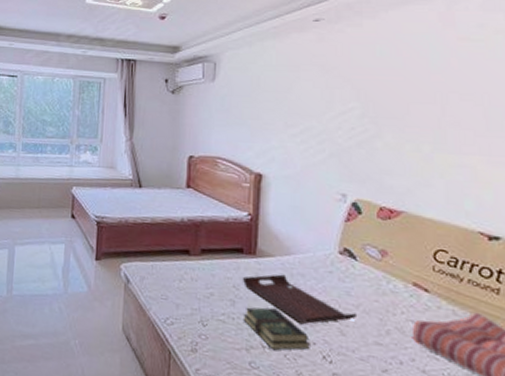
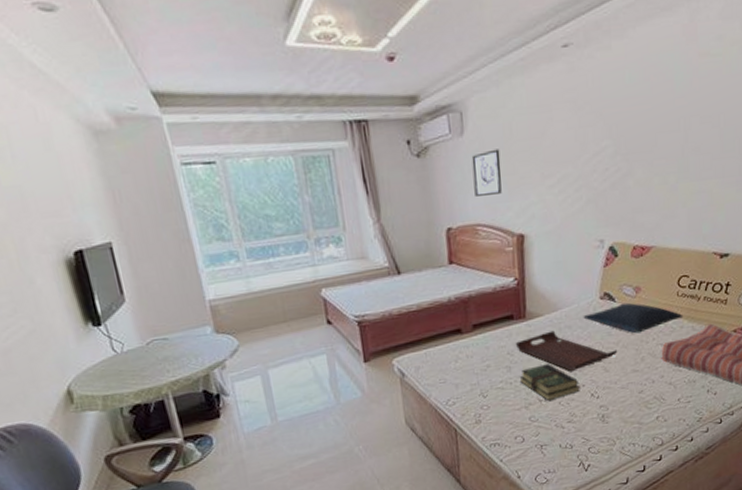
wall art: none [219,96,246,134] -> present [471,149,502,196]
pillow: none [318,263,441,302] -> present [583,302,683,334]

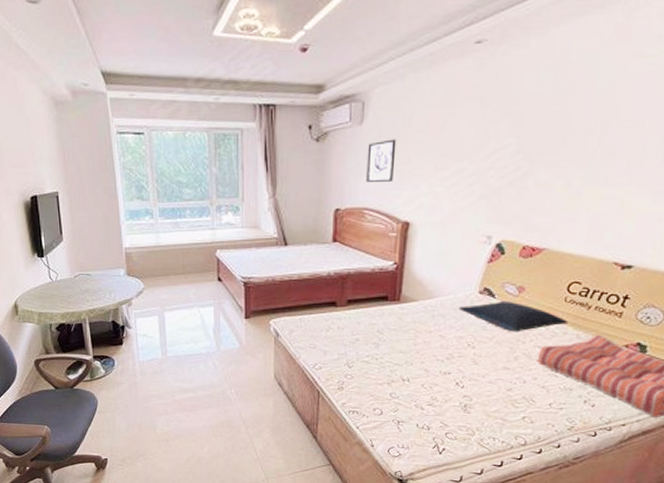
serving tray: present [515,330,618,371] -> none [386,316,491,357]
book: present [519,363,580,401] -> none [385,347,446,381]

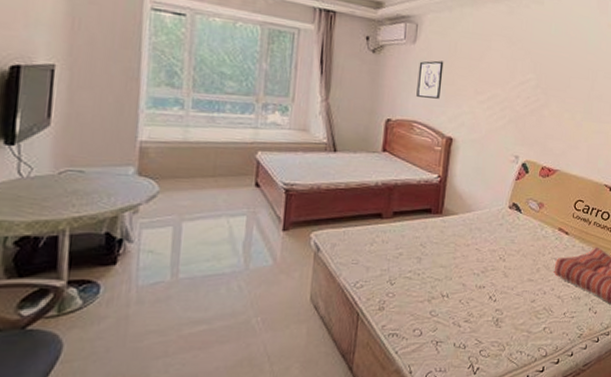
pillow: present [458,300,569,332] -> none [492,215,576,245]

